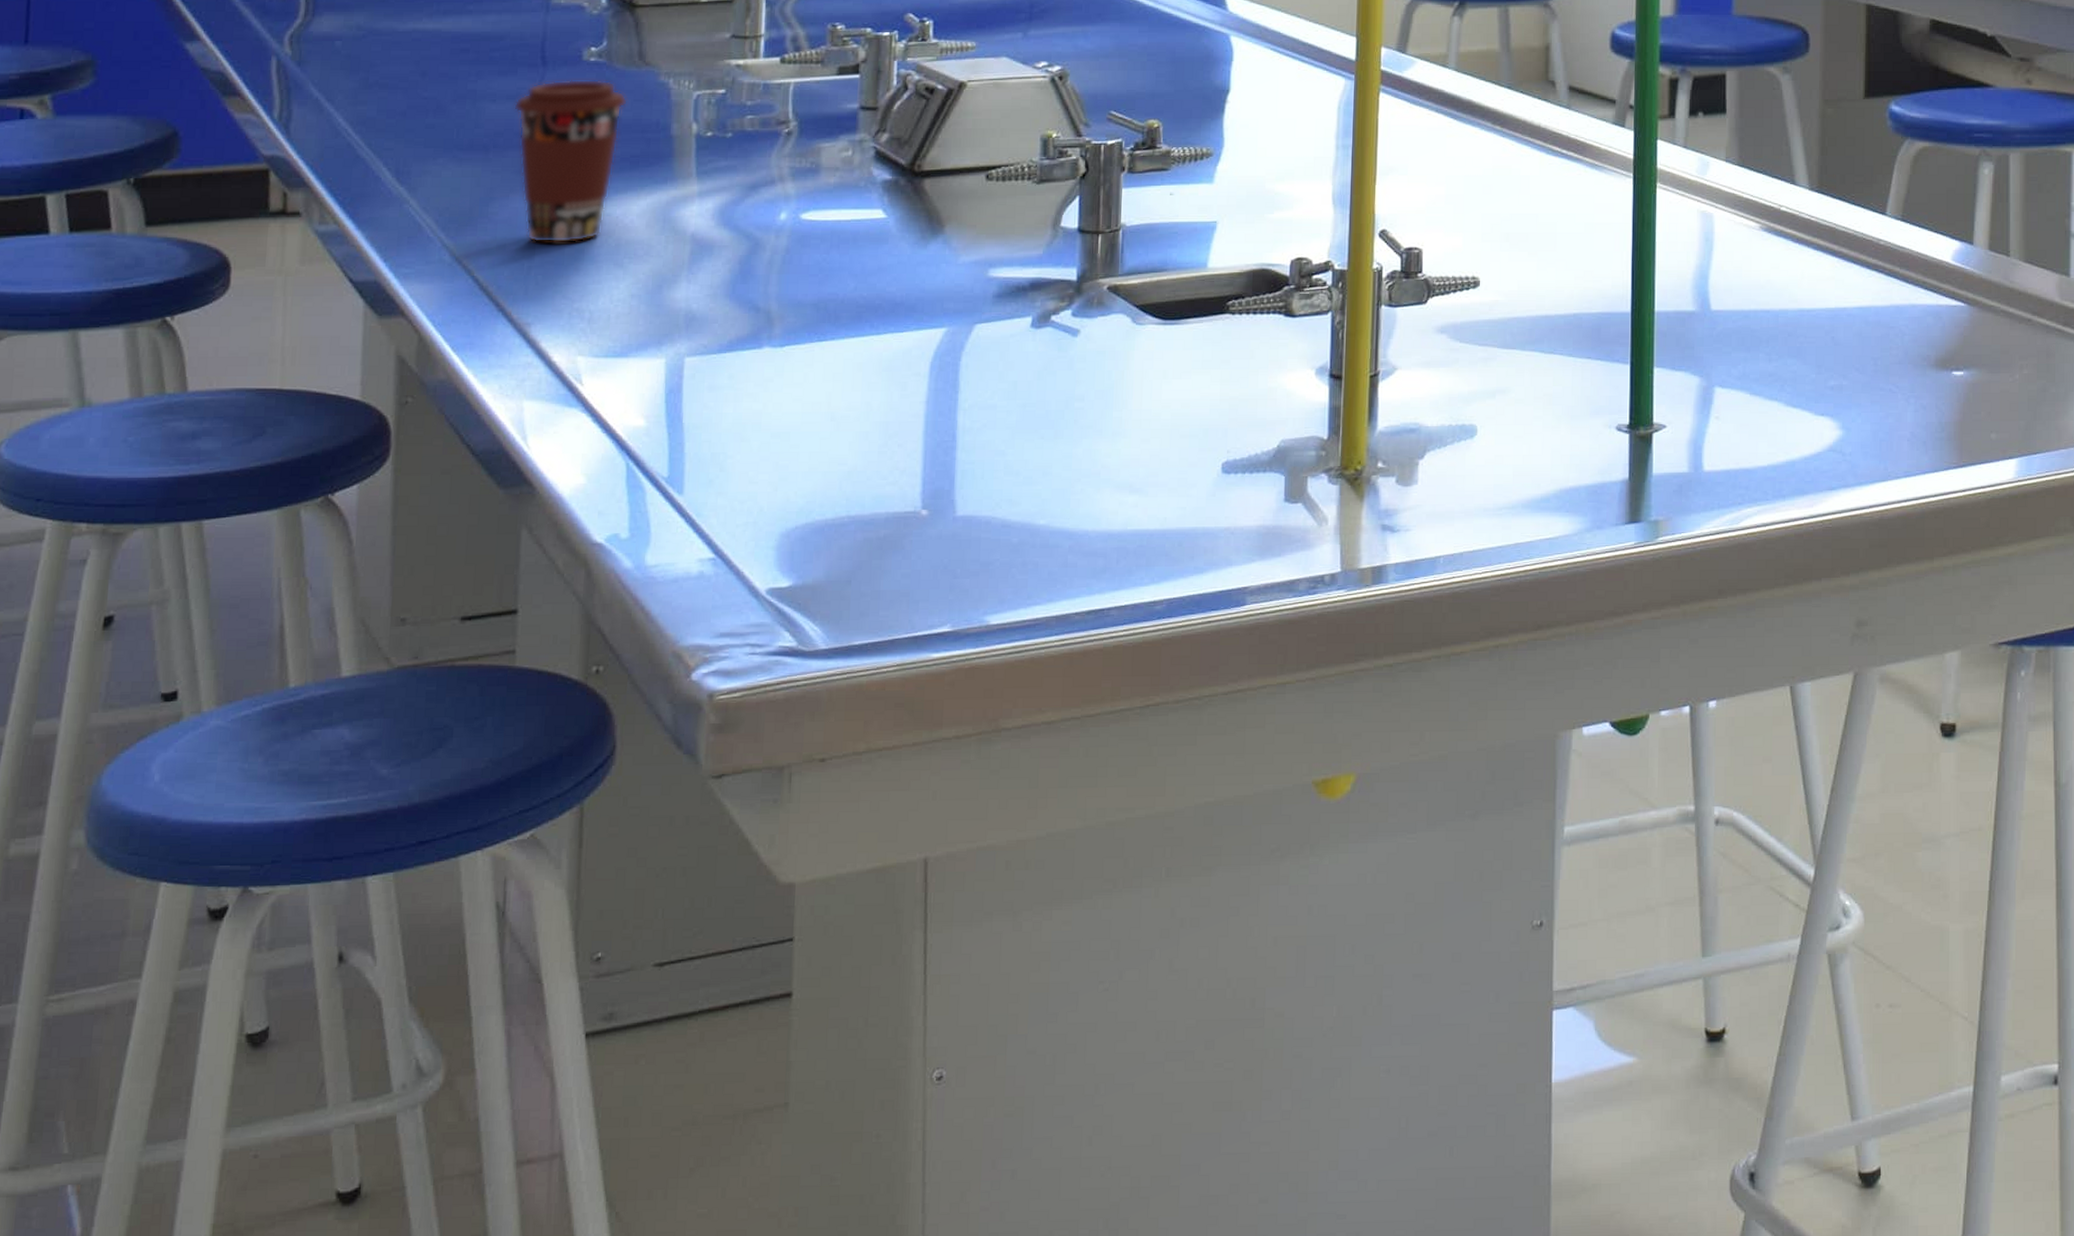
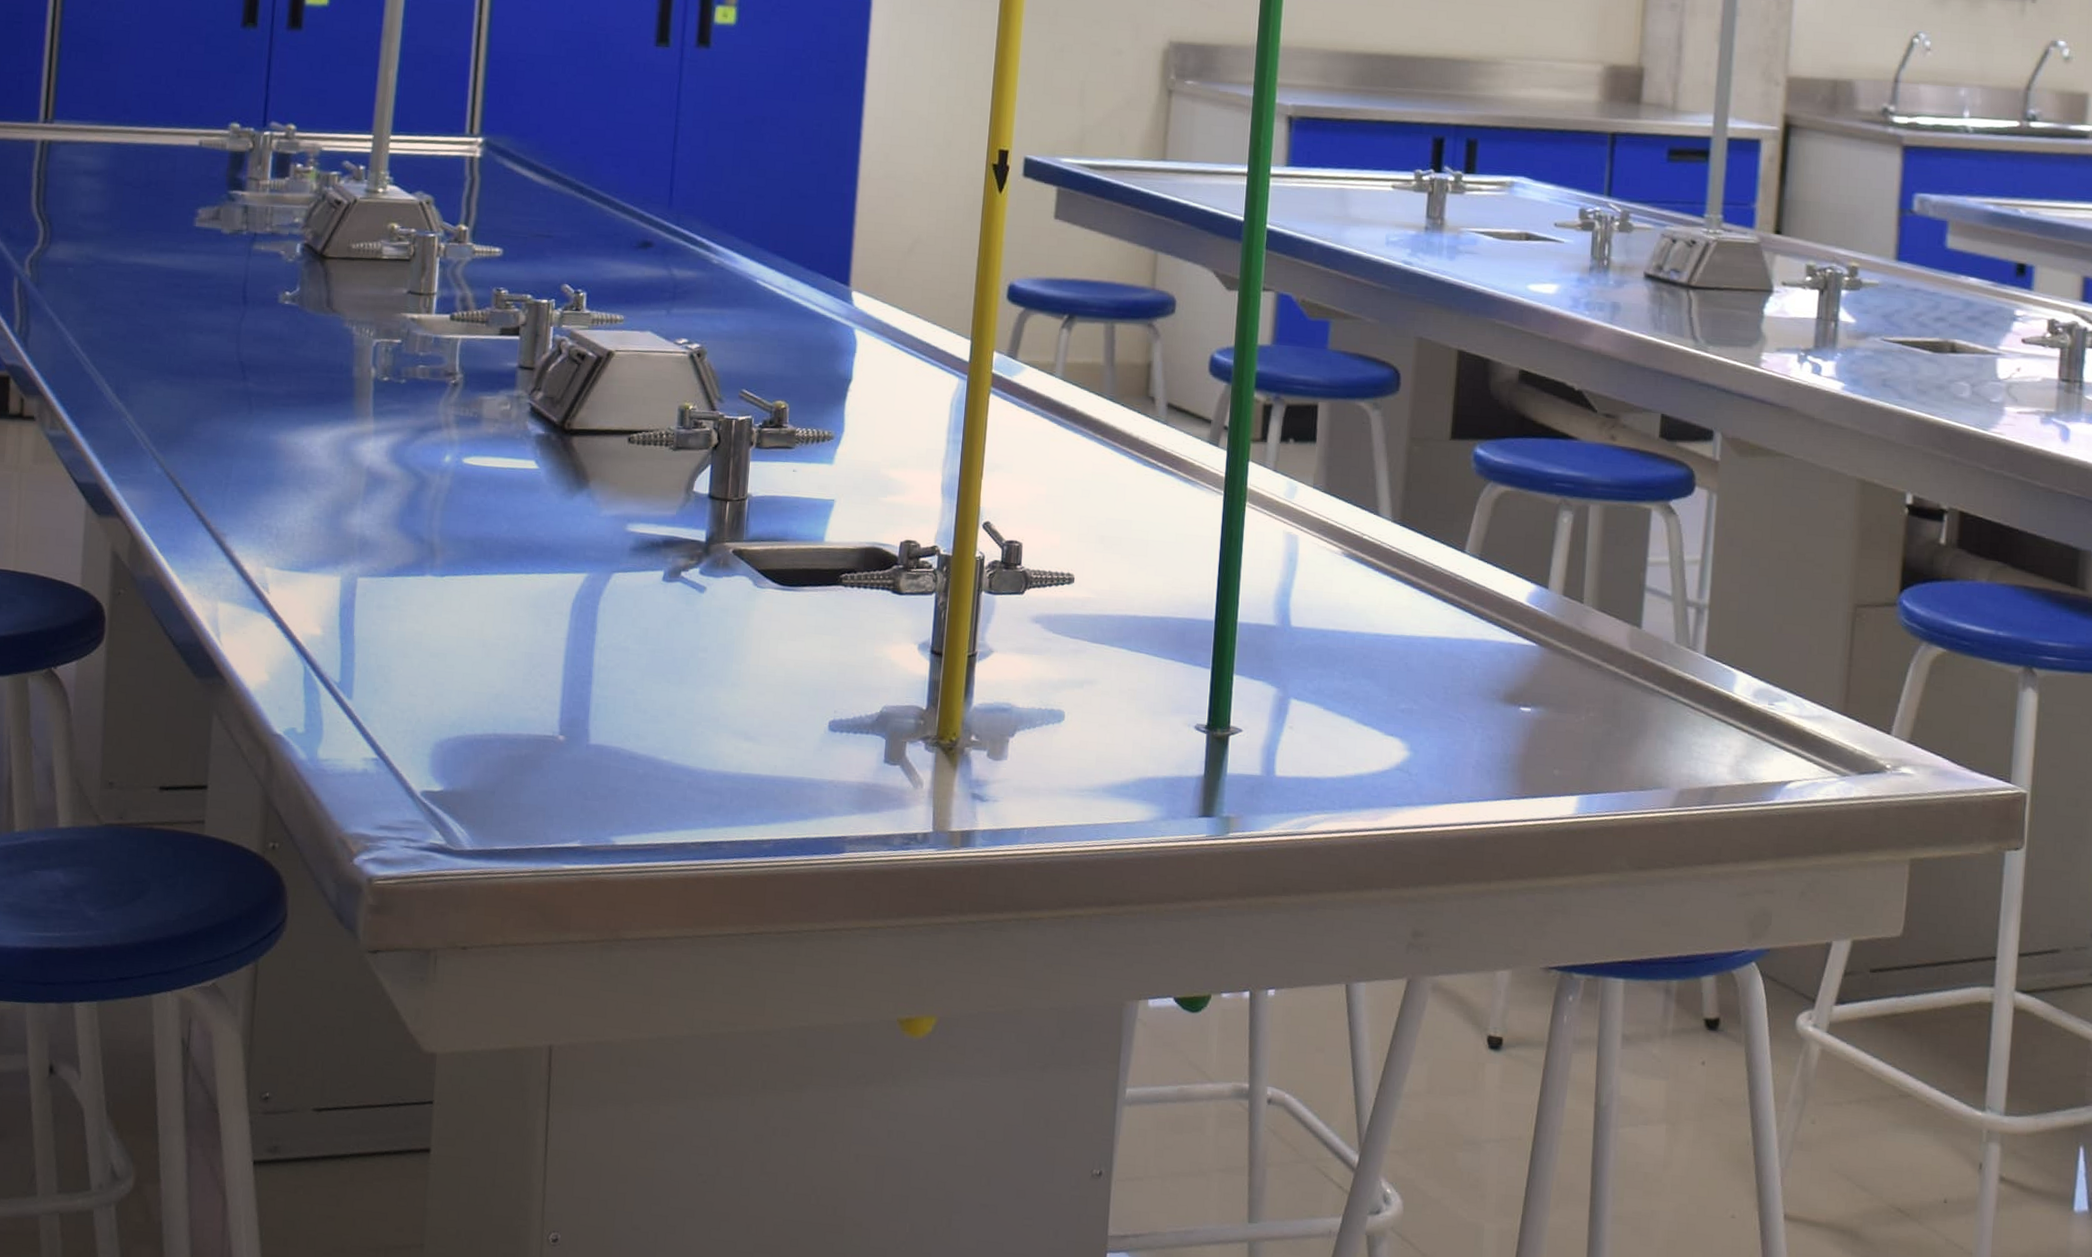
coffee cup: present [514,79,627,243] -> none [218,318,316,466]

